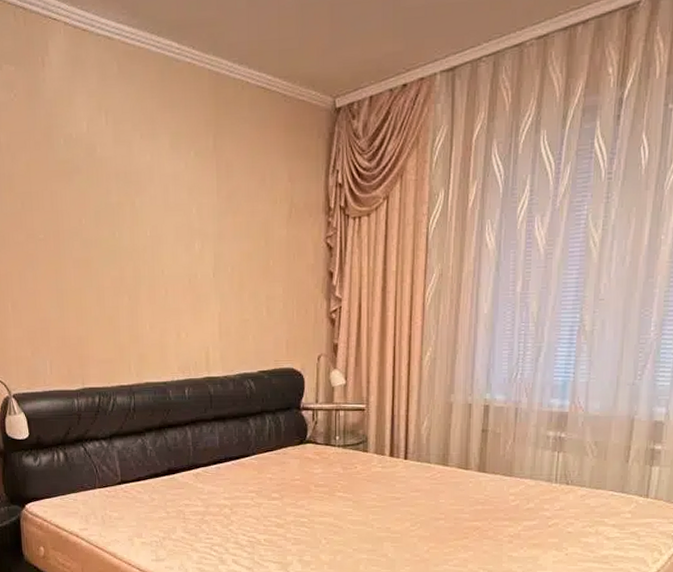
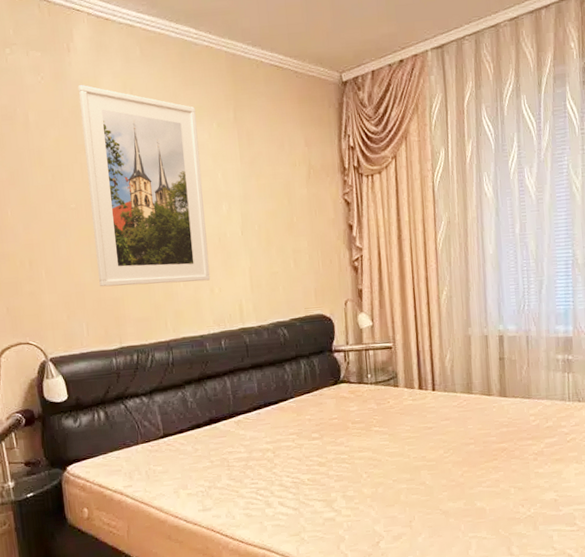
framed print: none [51,104,178,325] -> present [78,85,211,287]

